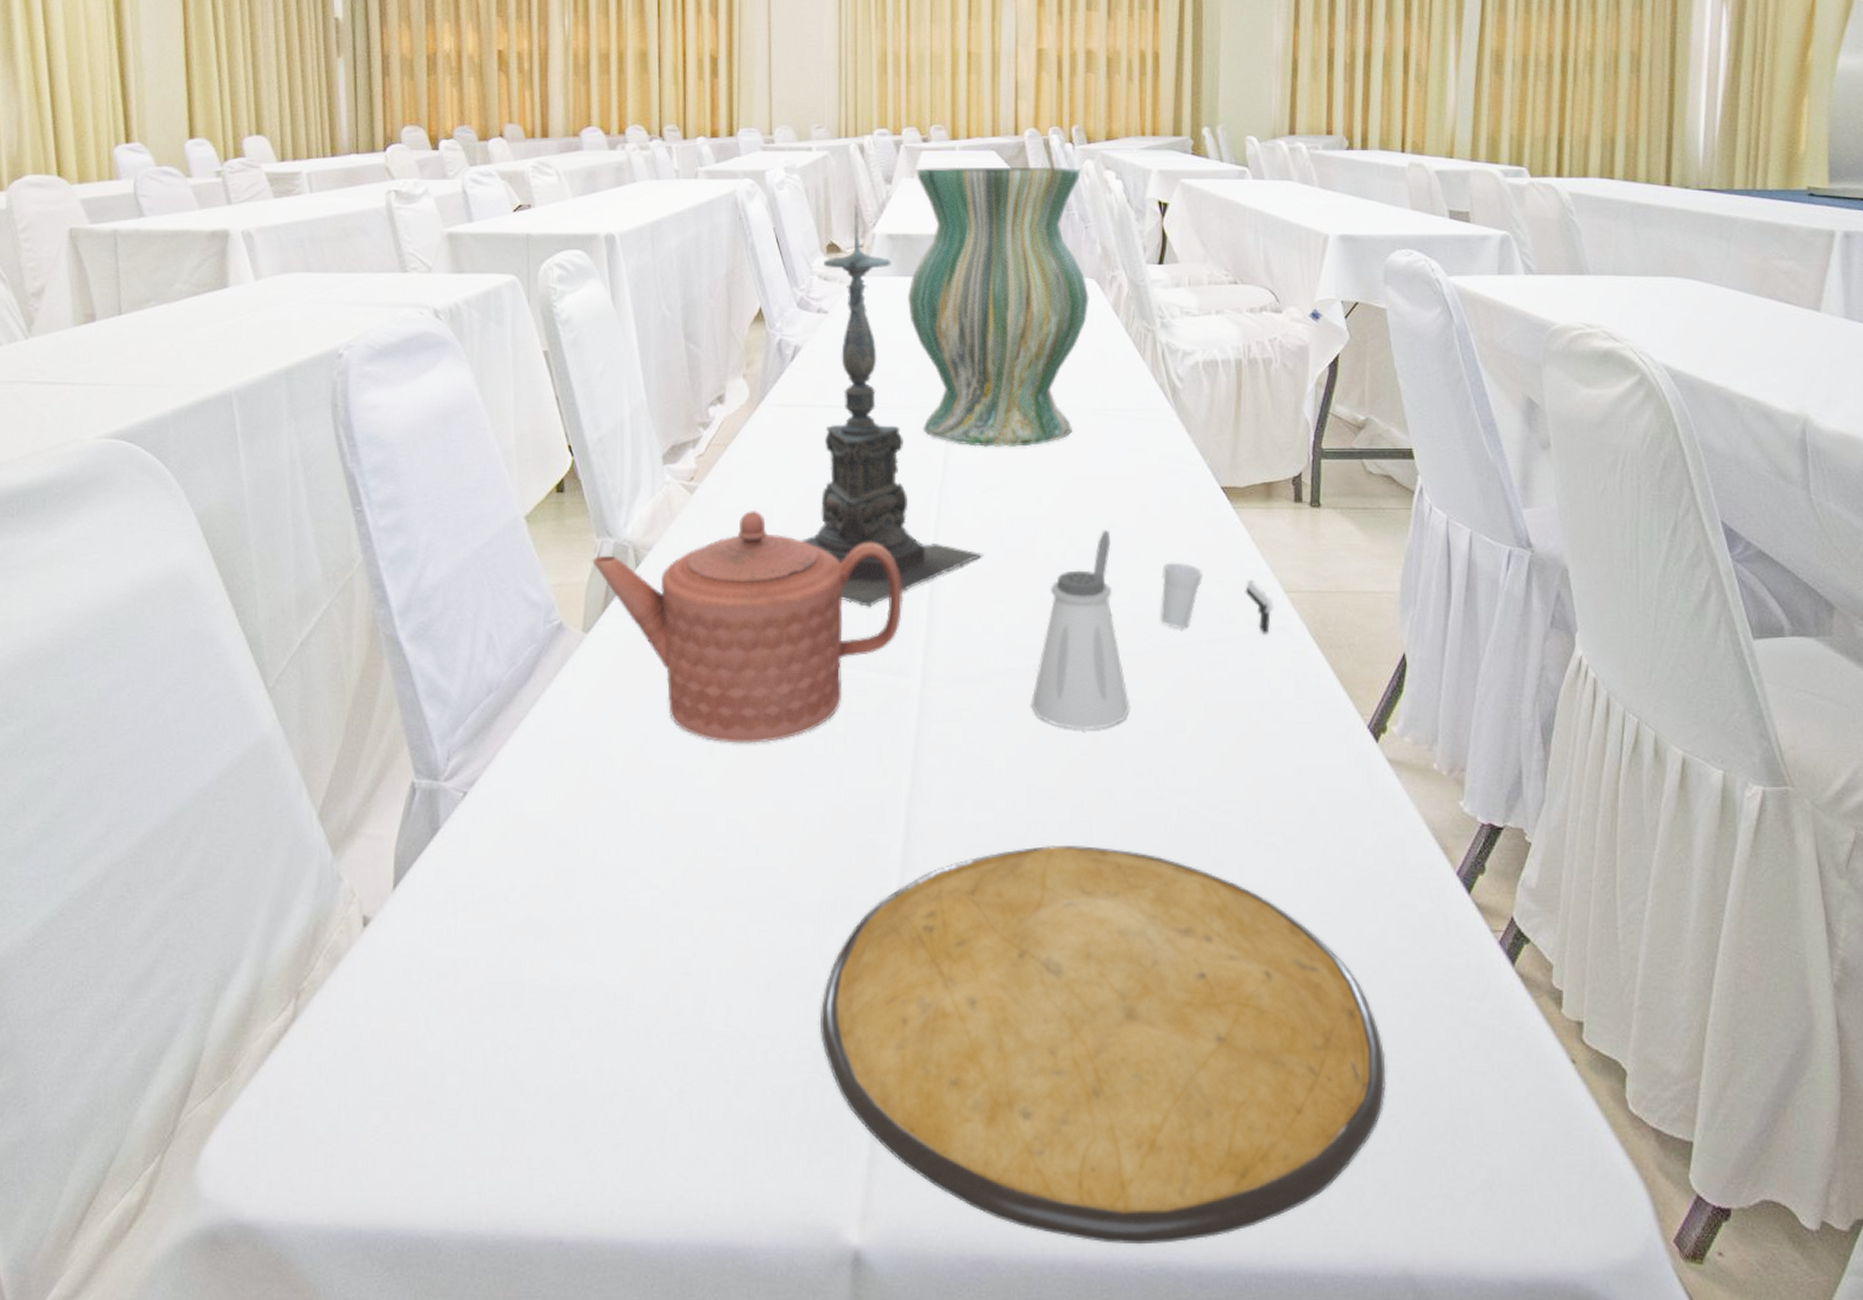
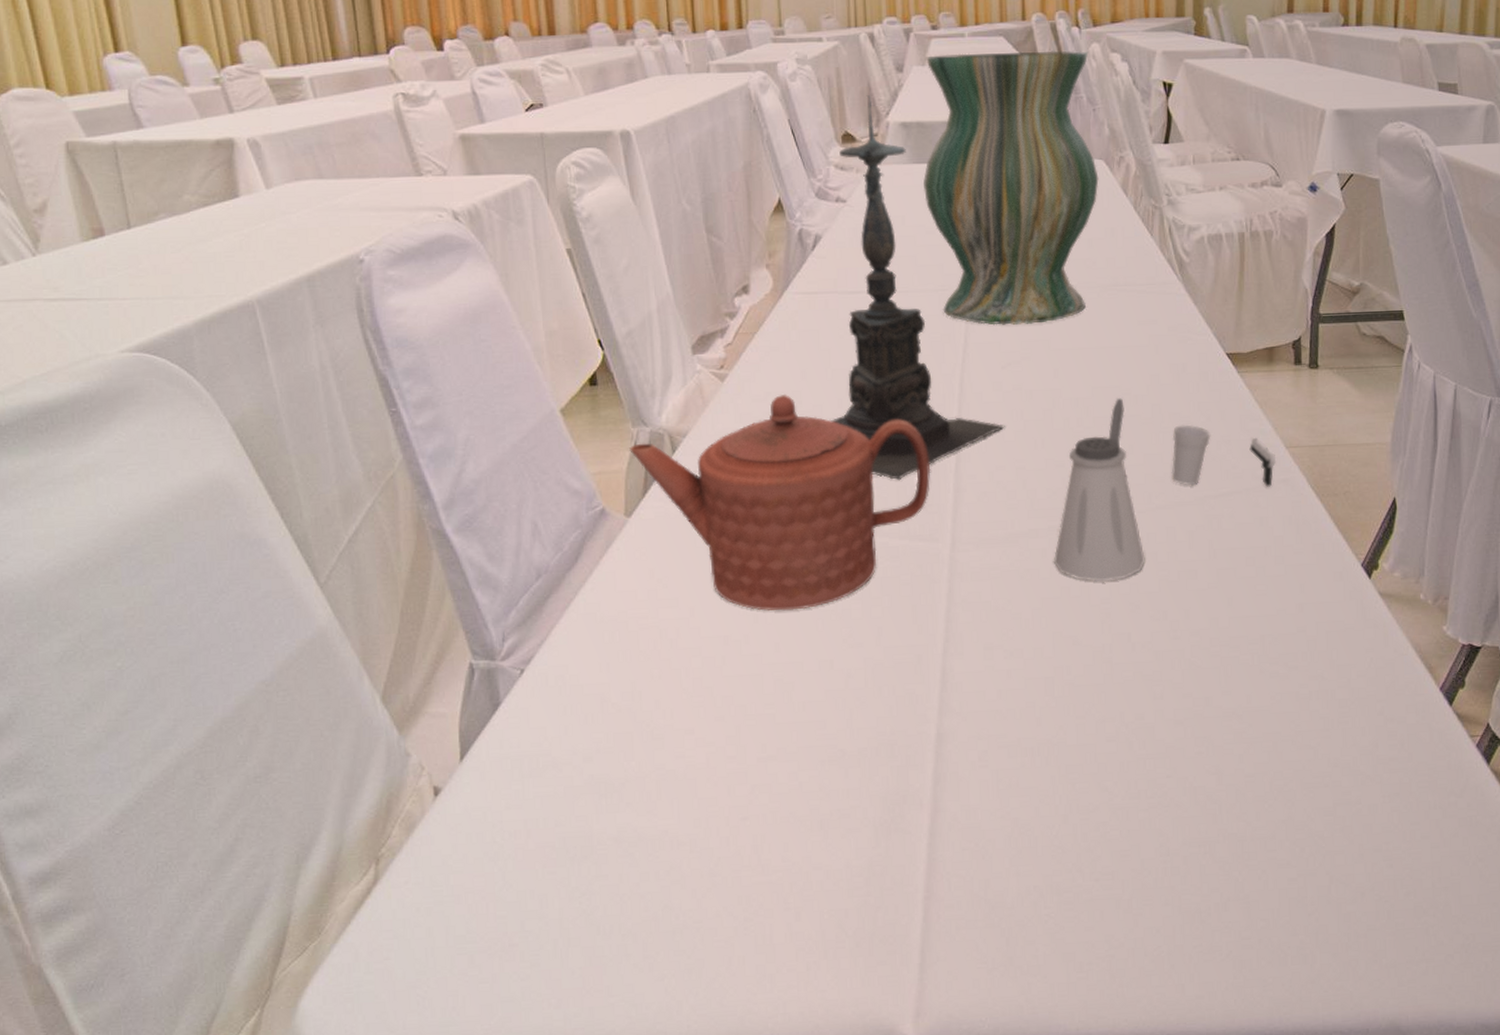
plate: present [821,846,1387,1245] -> none [870,684,1378,1020]

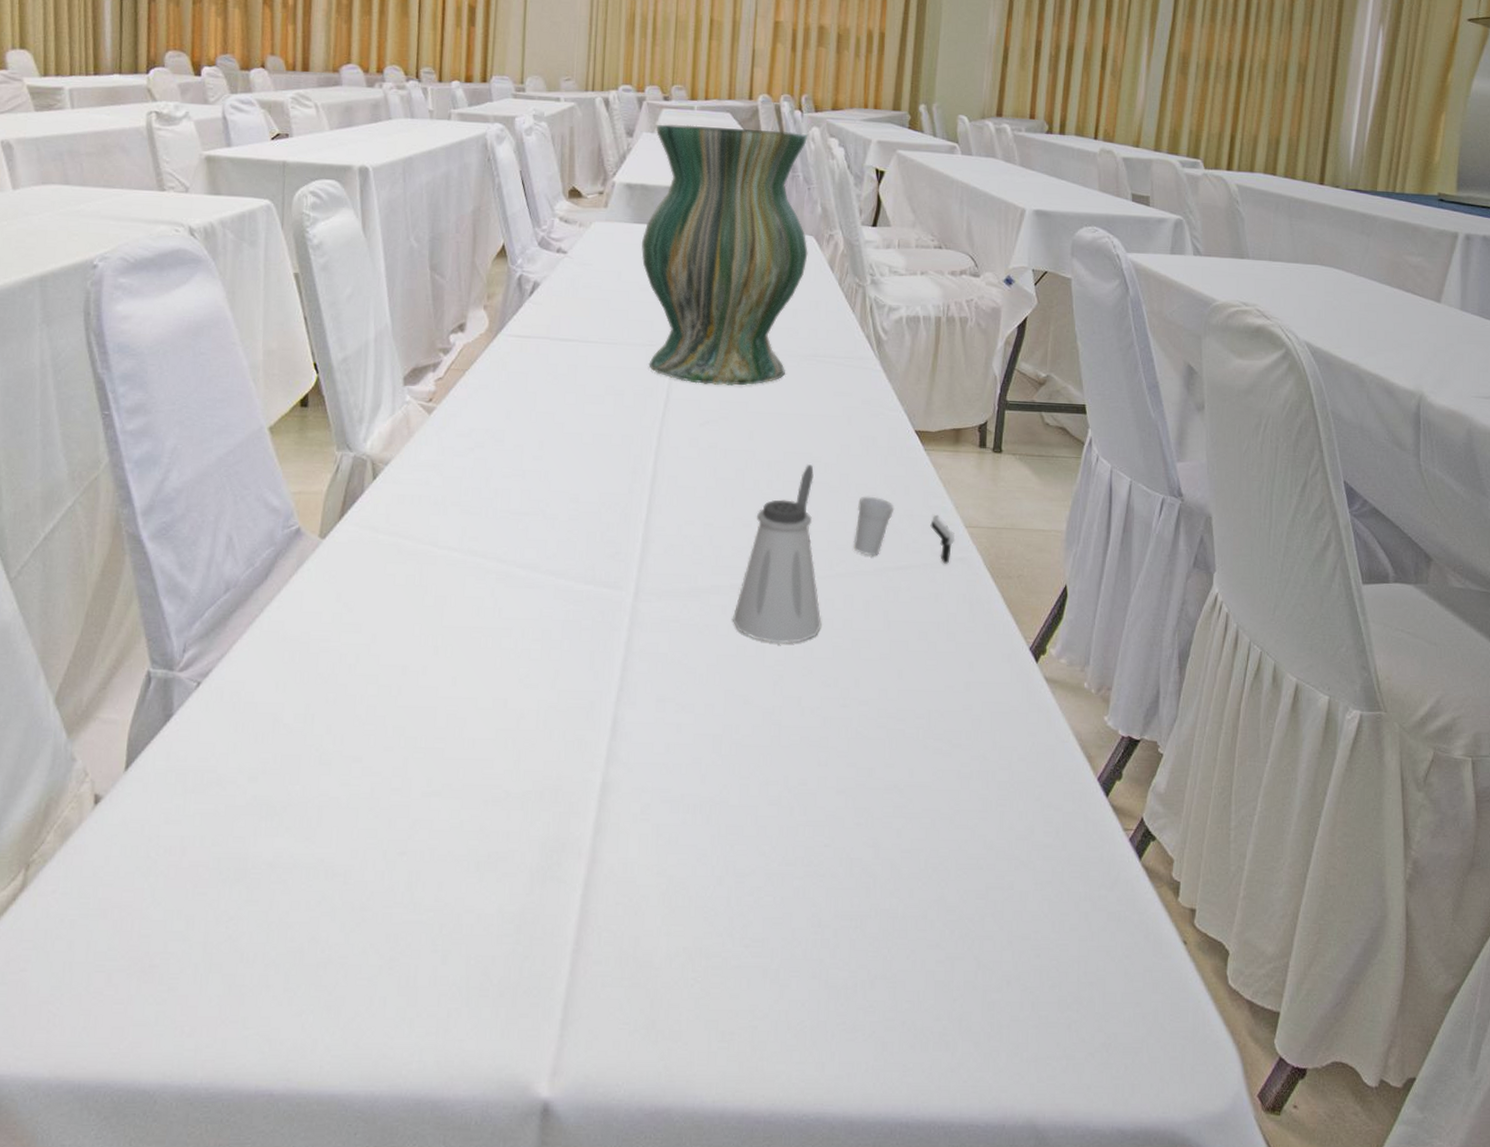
teapot: present [629,394,931,611] -> none [331,431,622,646]
candle holder: present [831,95,1005,481] -> none [530,155,698,526]

